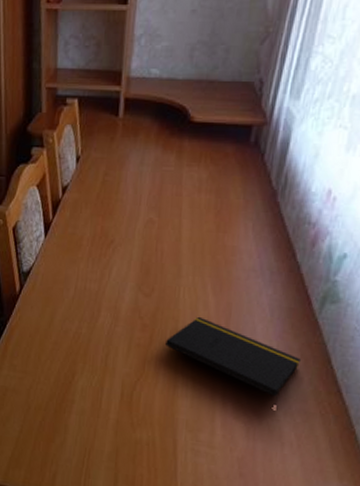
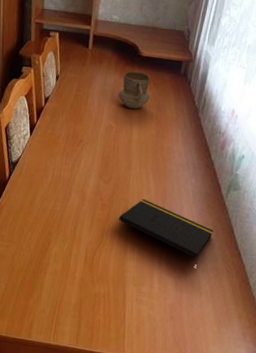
mug: none [161,143,207,196] -> present [118,71,151,109]

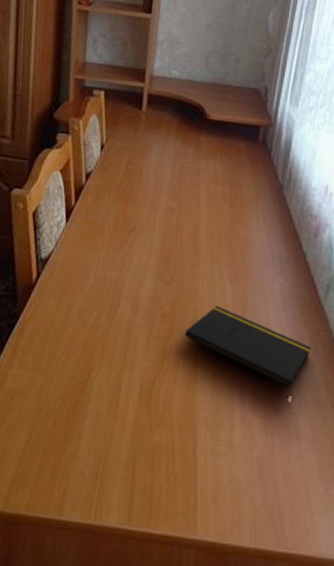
mug: present [118,71,151,109] -> none [181,138,221,186]

